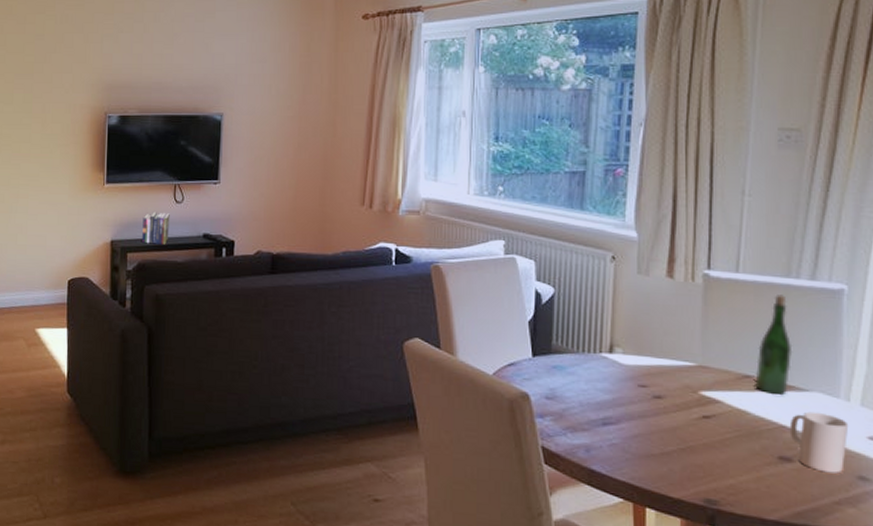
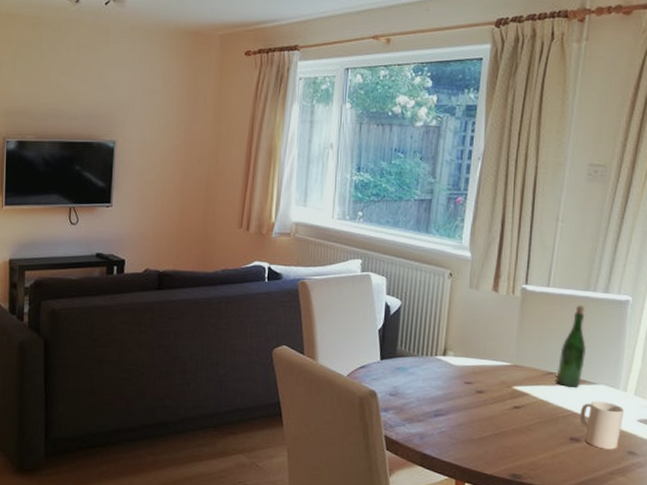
books: present [142,211,170,245] -> none [39,232,65,263]

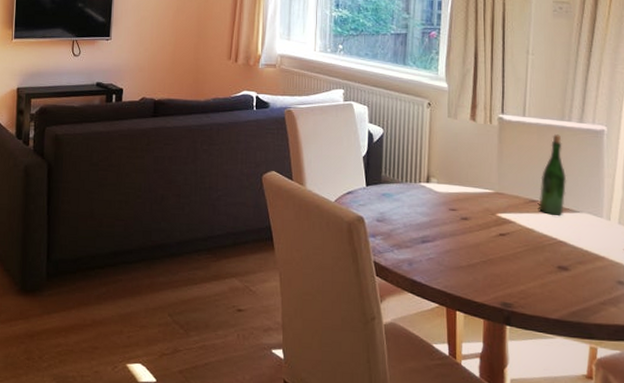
cup: present [579,401,625,450] -> none [565,229,610,279]

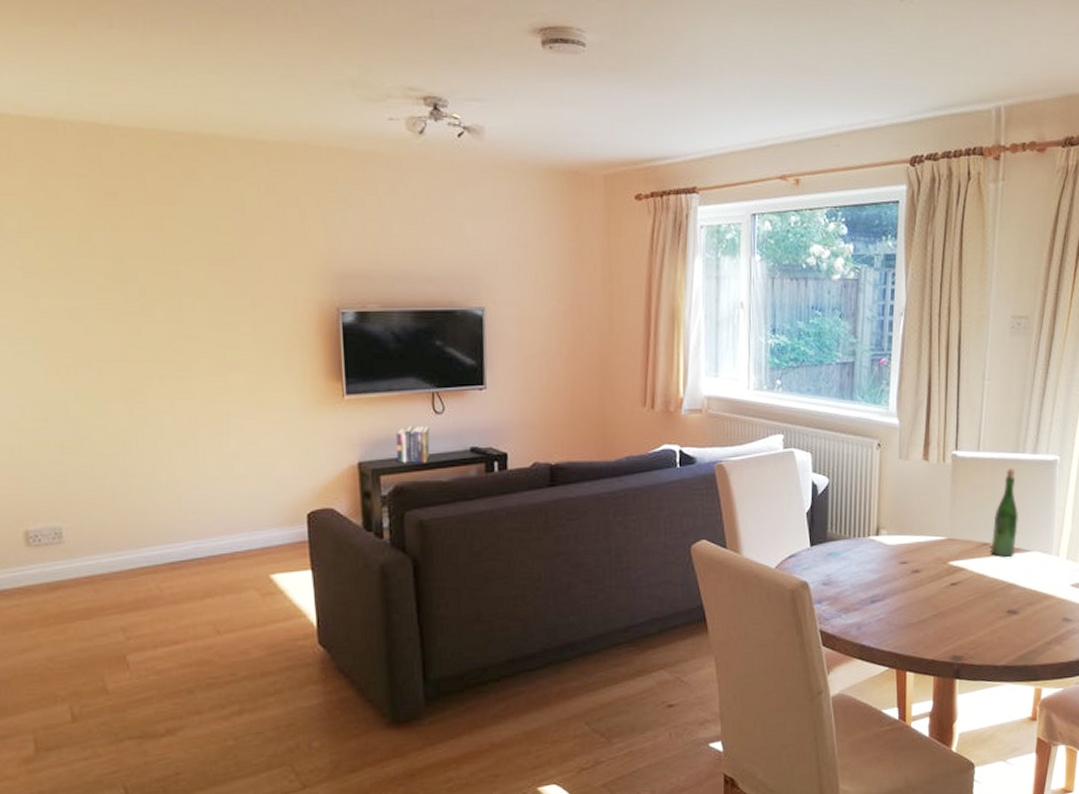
books: none [44,63,68,92] -> present [396,425,430,464]

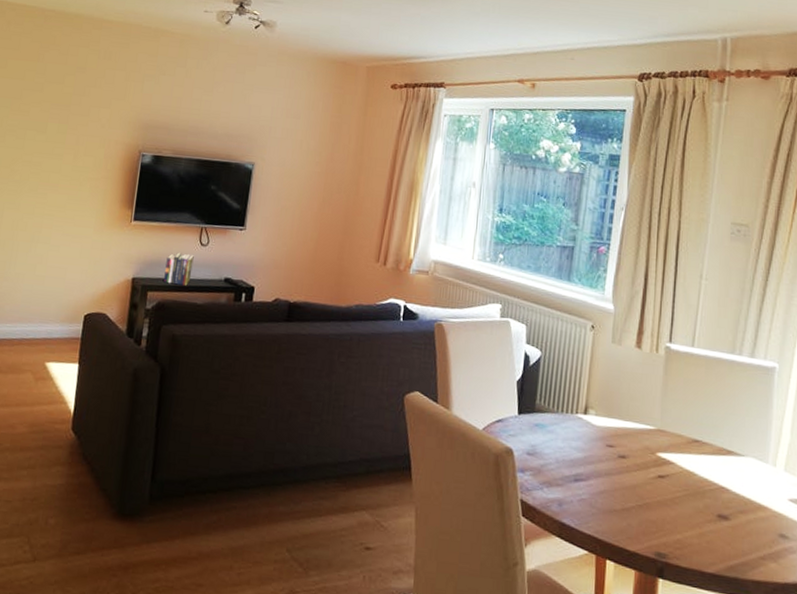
wine bottle: present [991,469,1019,558] -> none [702,369,734,460]

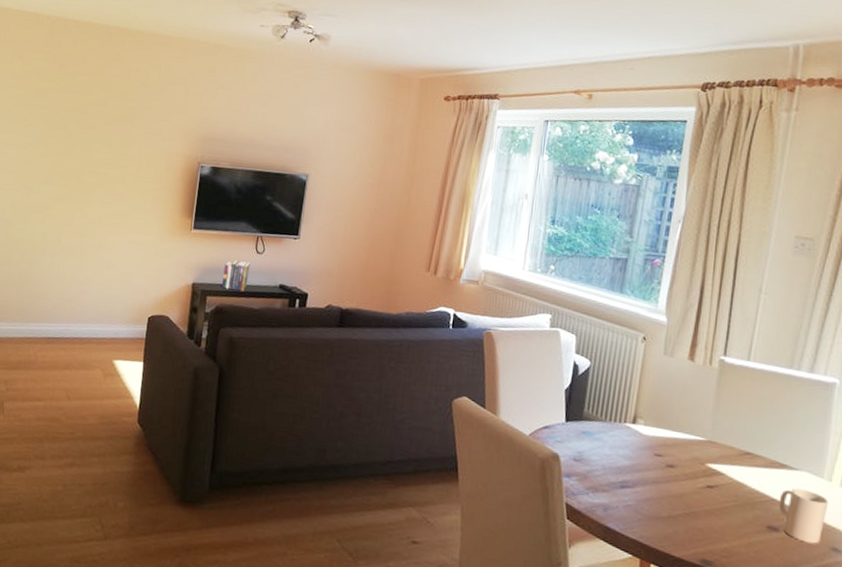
cup: none [727,474,774,531] -> present [778,488,829,544]

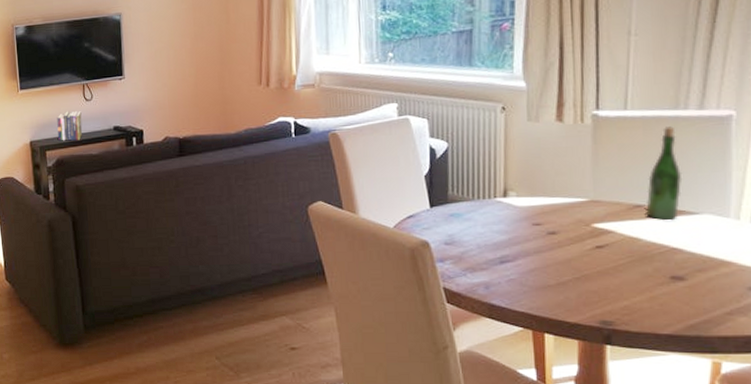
wine bottle: none [754,383,789,473] -> present [646,126,683,221]
cup: present [778,488,829,544] -> none [680,232,739,287]

